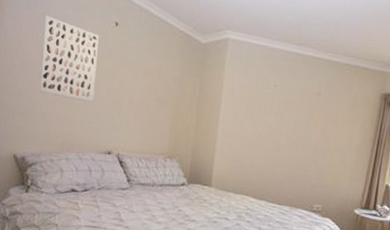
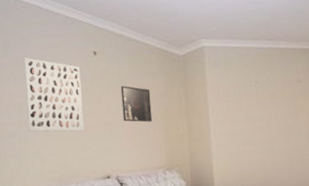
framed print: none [133,63,165,106] -> present [120,85,153,123]

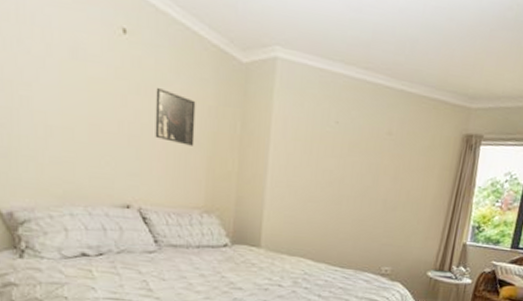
wall art: present [24,57,85,132] -> none [19,13,101,140]

